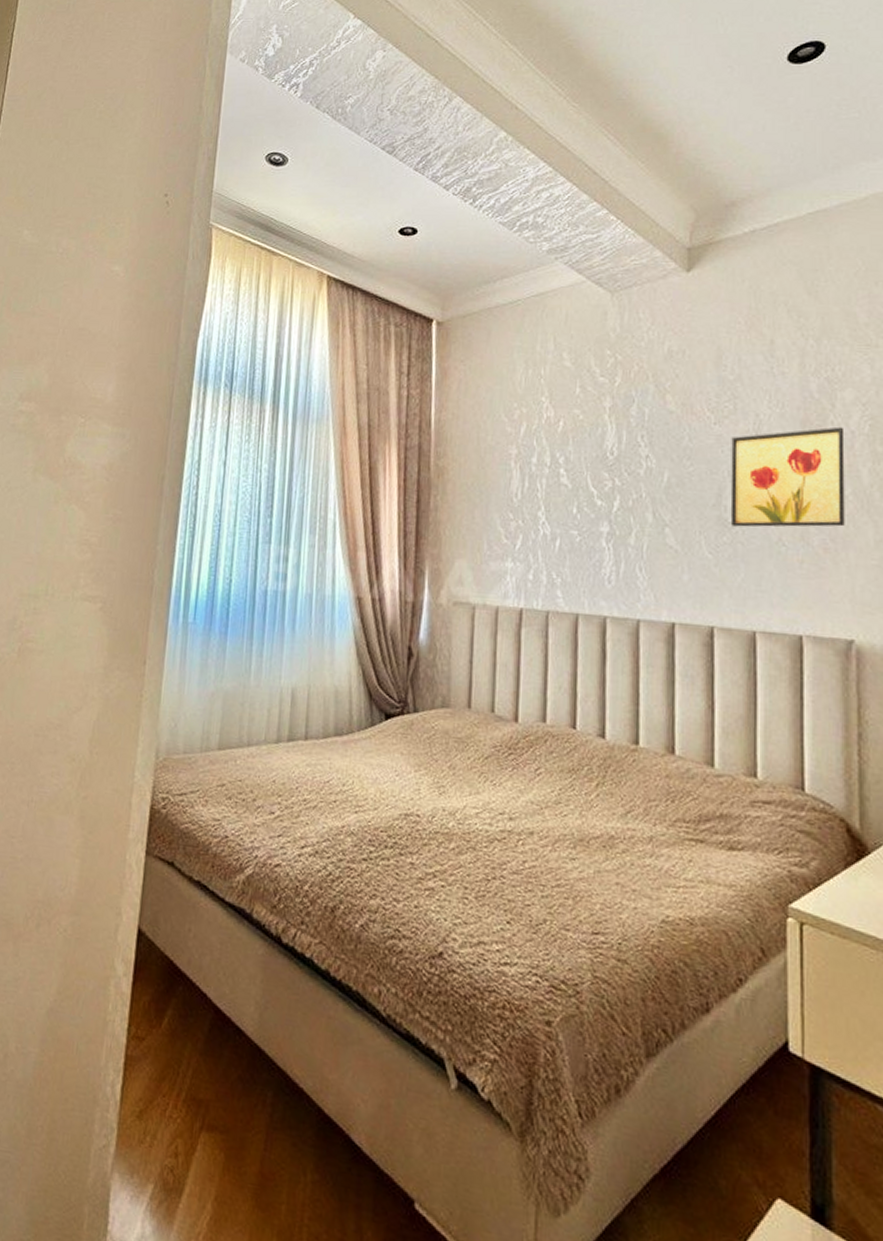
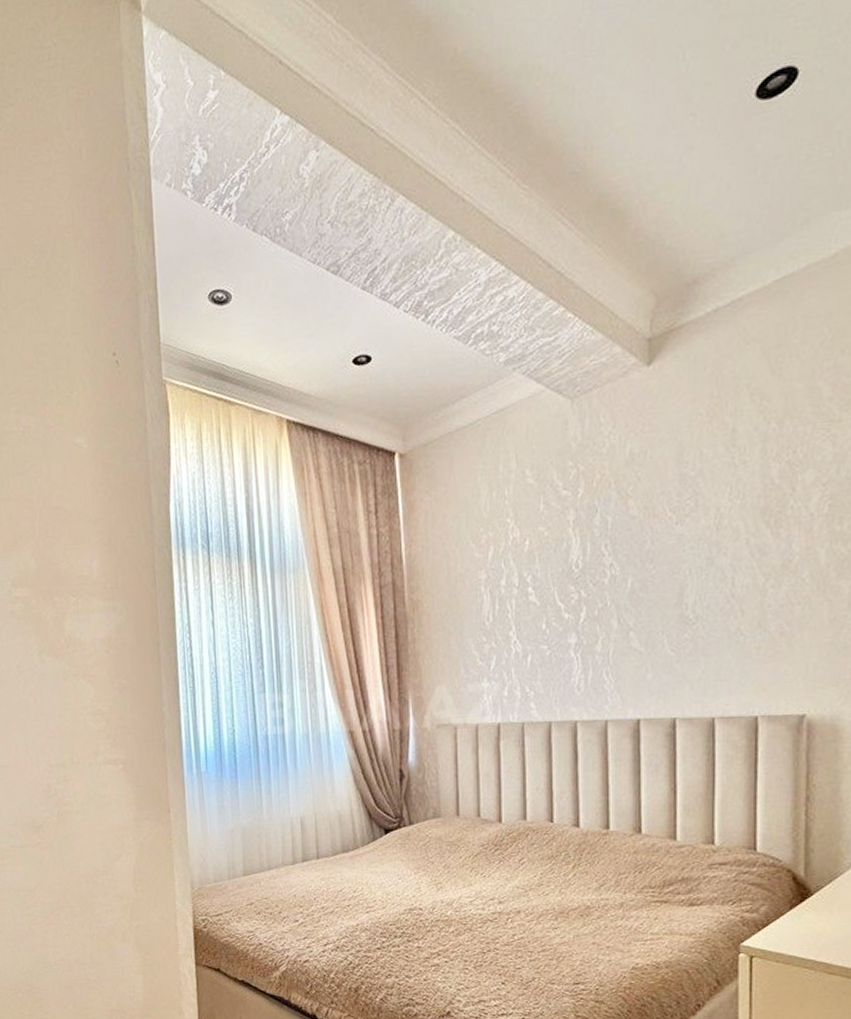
wall art: present [730,426,845,527] -> none [691,510,804,623]

